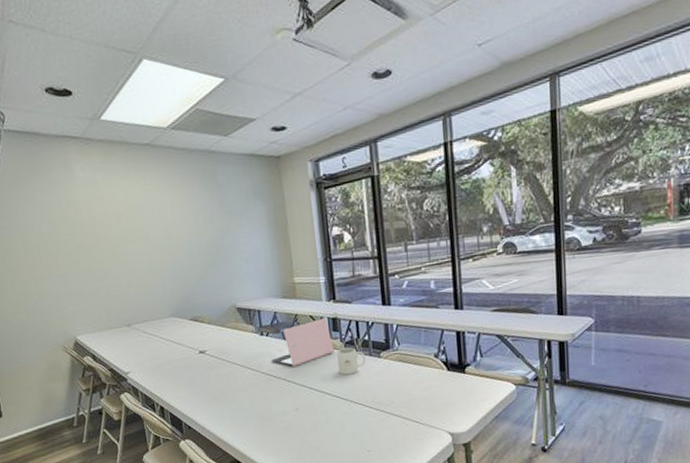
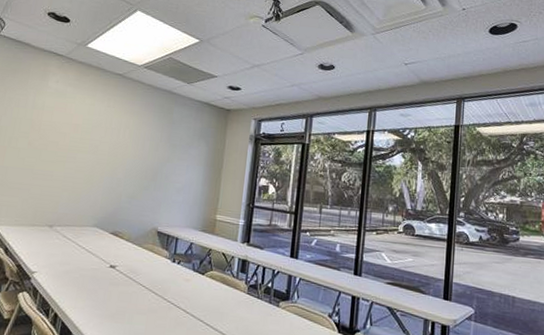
laptop: present [271,318,334,368] -> none [176,258,238,300]
mug: present [337,347,366,375] -> none [237,290,266,319]

